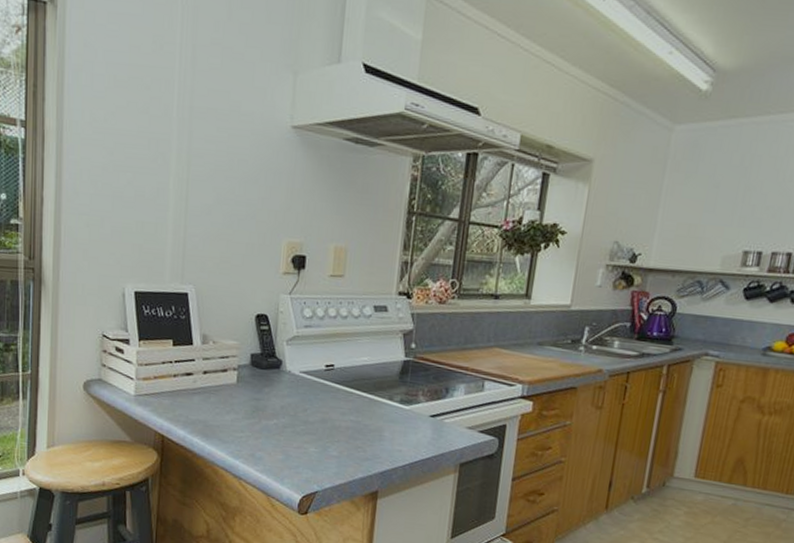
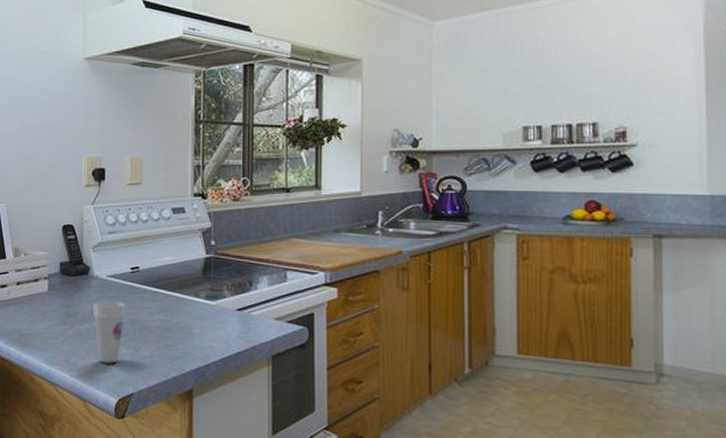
cup: none [283,397,318,461] -> present [93,301,126,364]

